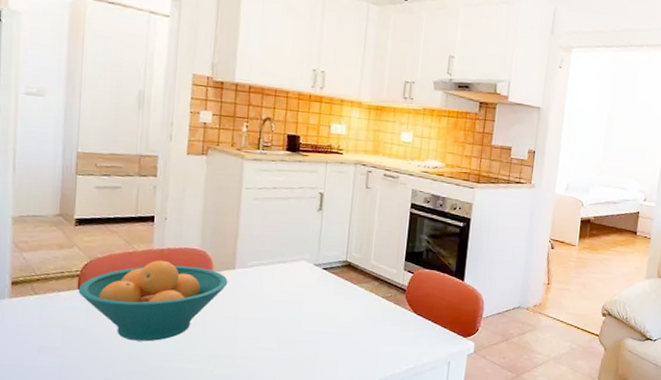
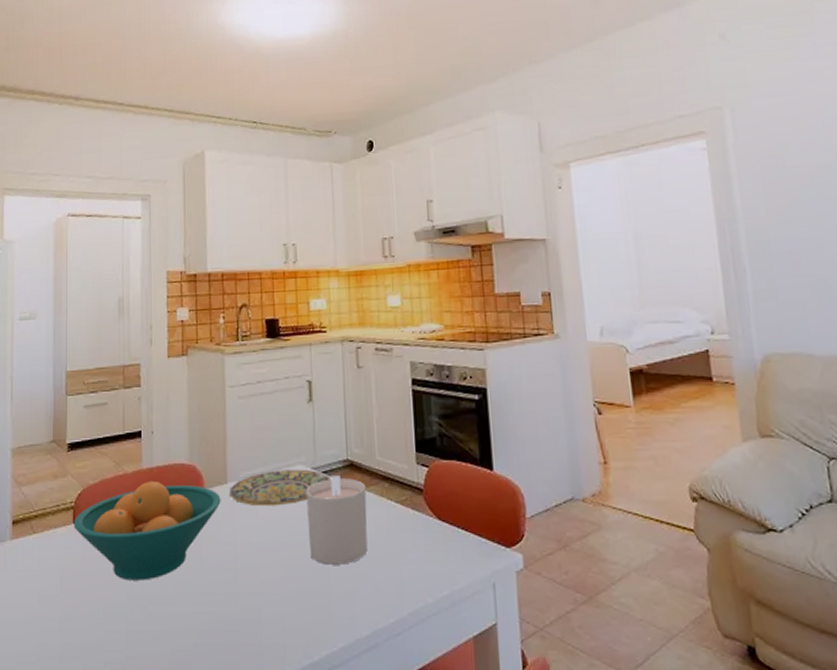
plate: none [236,263,329,292] -> present [229,469,330,507]
candle: none [304,272,359,341] -> present [306,476,368,565]

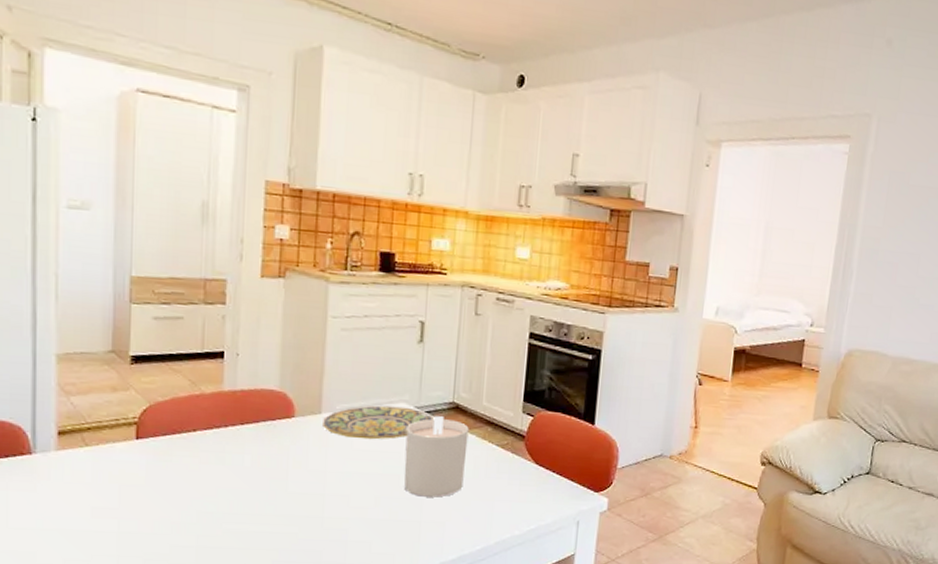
fruit bowl: present [73,480,221,581] -> none [136,403,313,501]

